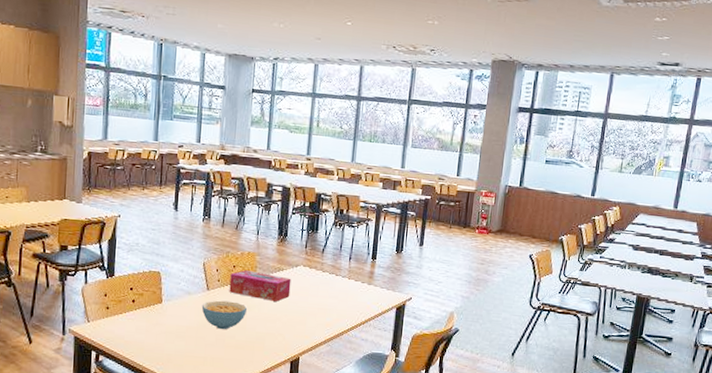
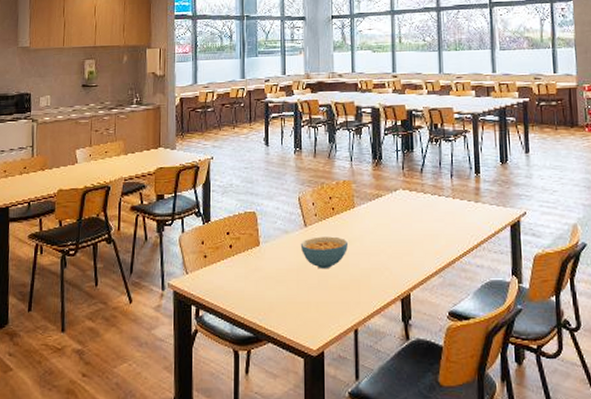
tissue box: present [229,270,292,302] -> none [327,201,392,232]

